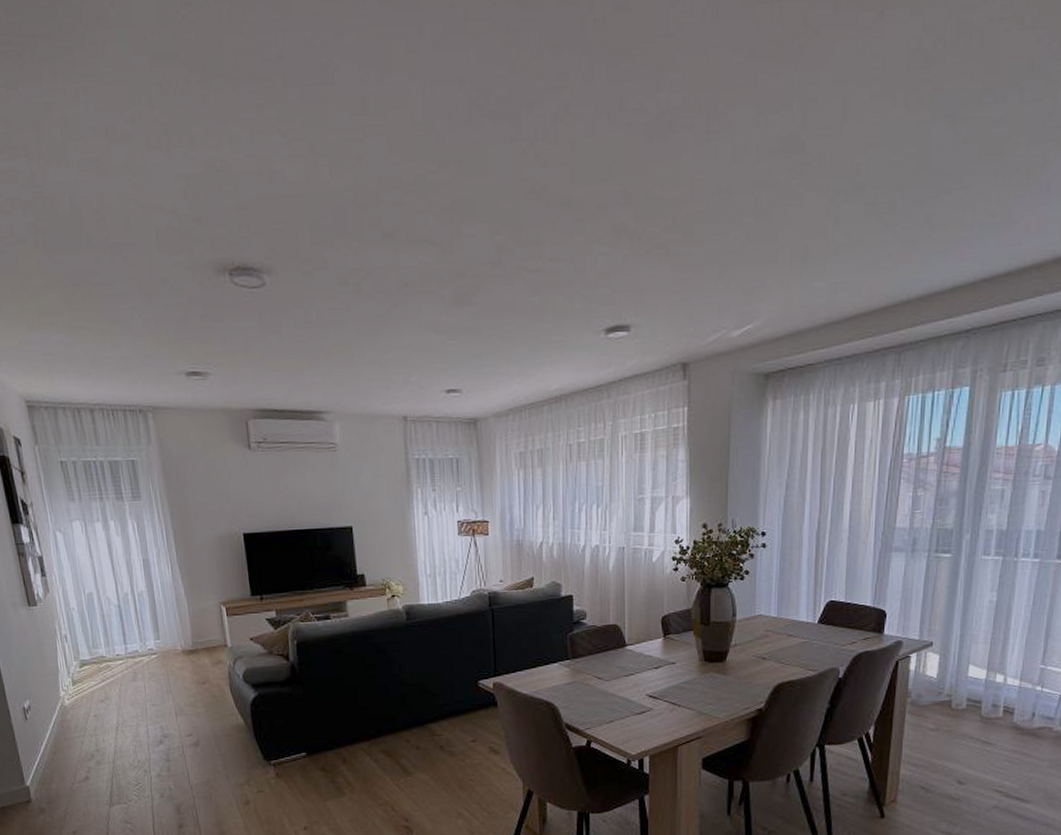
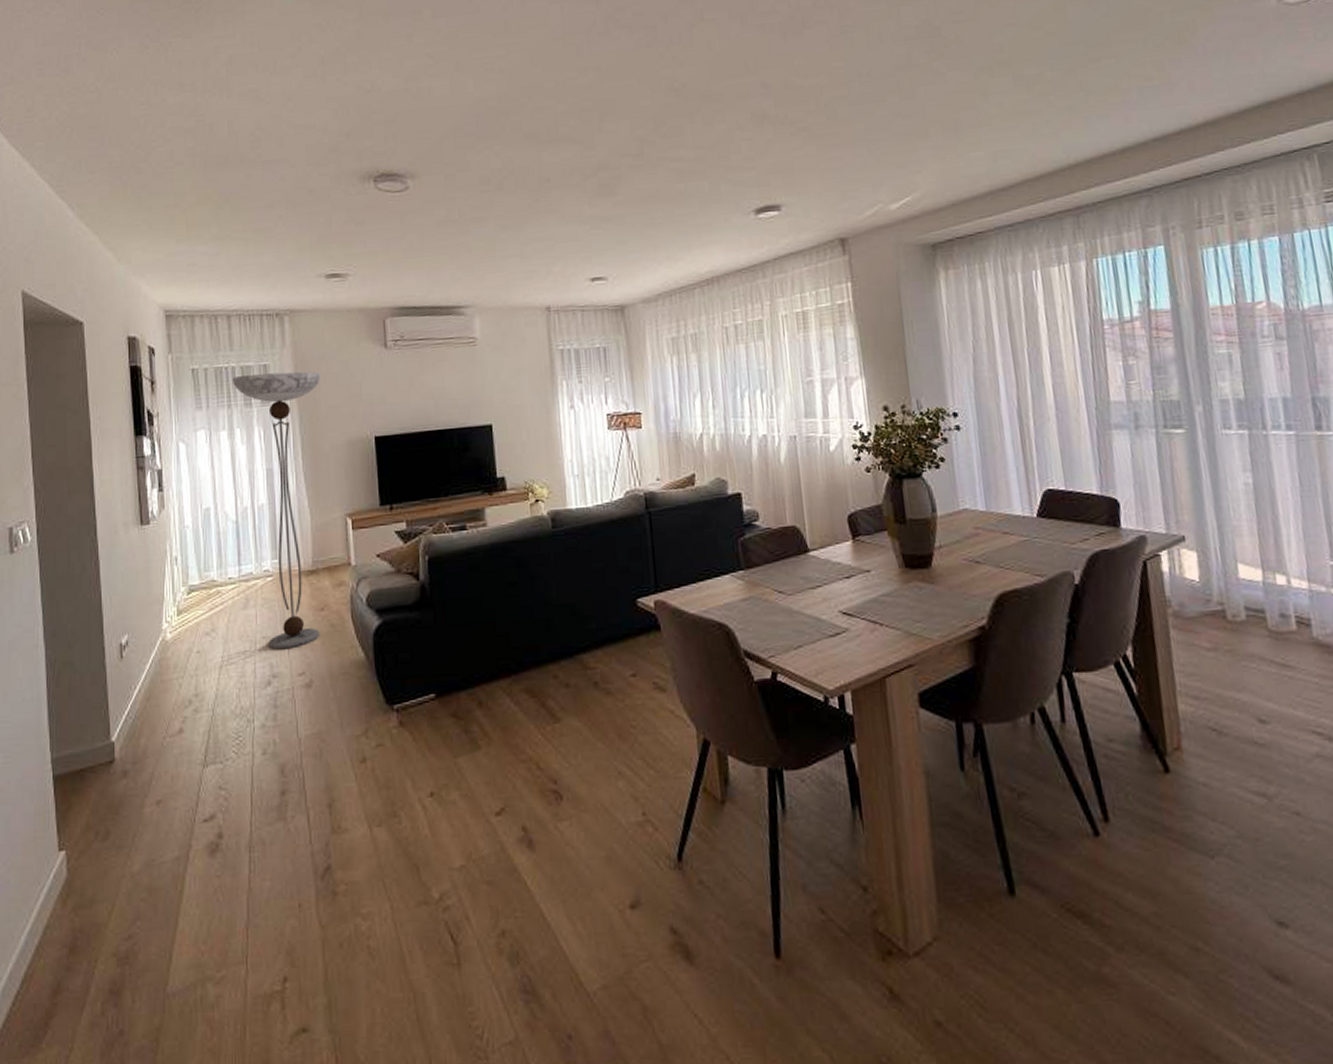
floor lamp: none [101,468,204,716] -> present [231,371,322,650]

